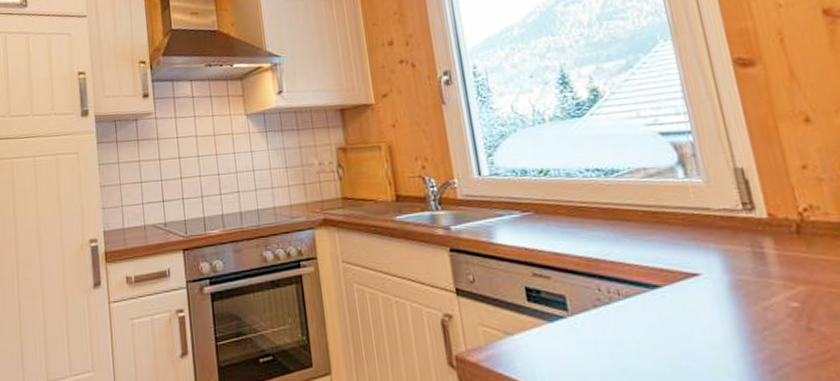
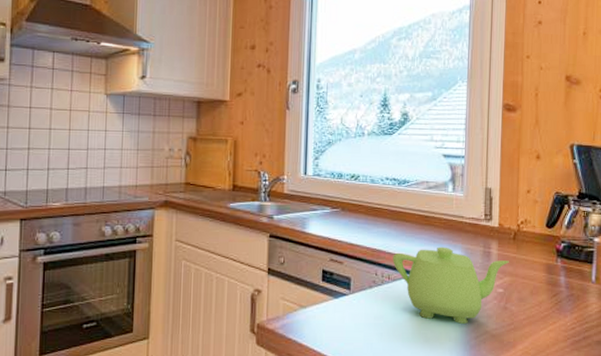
teapot: none [617,249,799,352] -> present [393,246,509,324]

